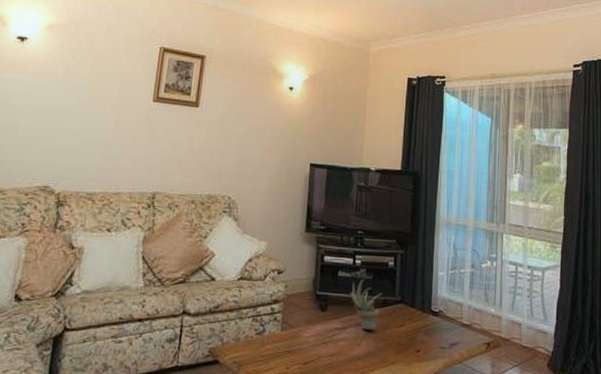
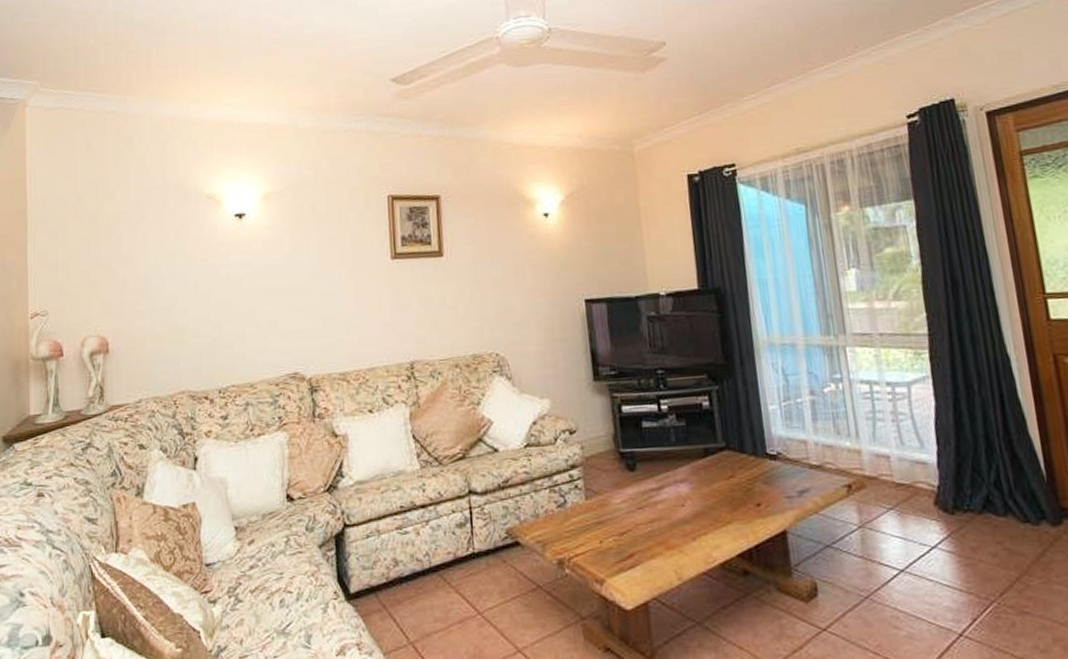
succulent plant: present [350,279,383,330] -> none [660,427,702,488]

